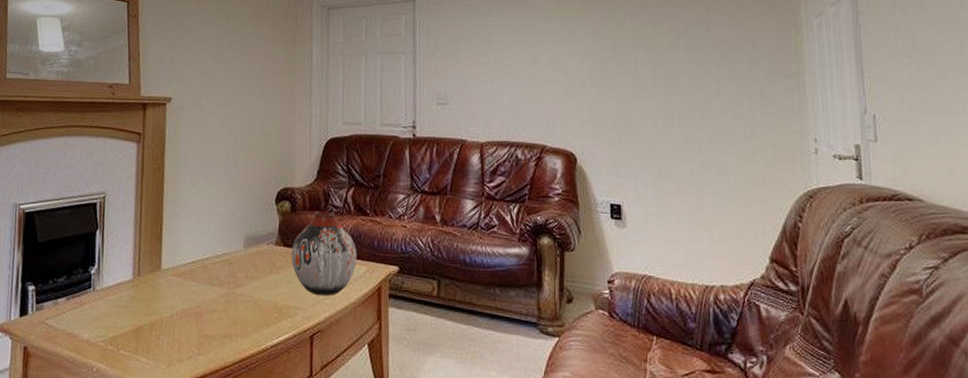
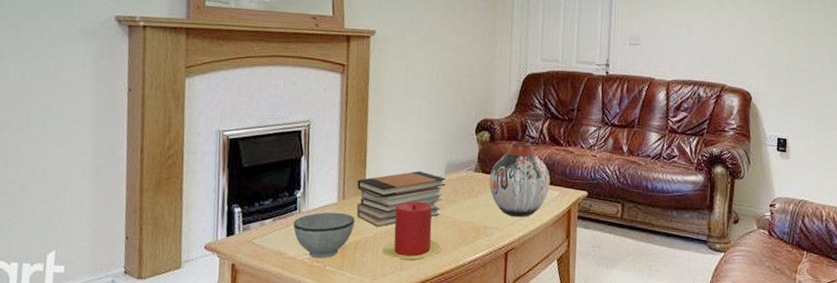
bowl: none [86,290,150,341] -> present [293,212,355,259]
book stack: none [152,244,246,307] -> present [356,170,446,227]
candle: none [178,278,242,345] -> present [382,201,442,261]

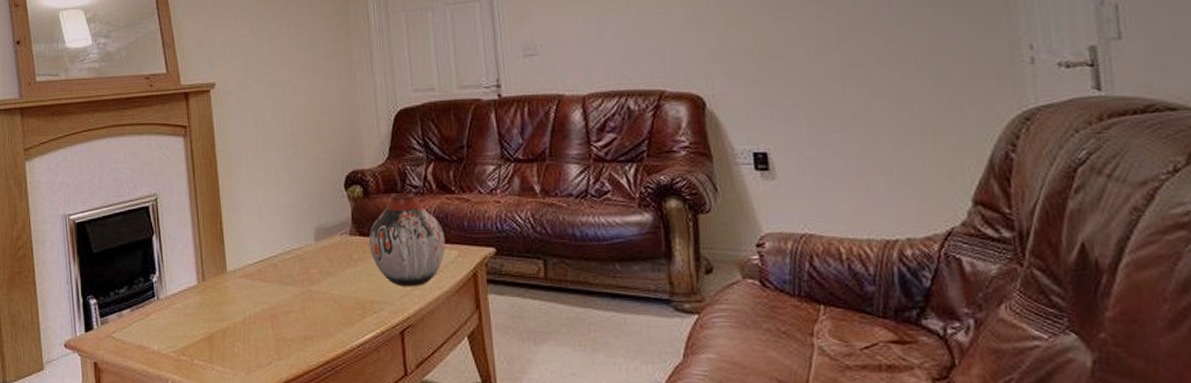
bowl: present [293,212,355,259] -> none [152,296,219,351]
book stack: present [356,170,446,227] -> none [216,240,318,310]
candle: present [382,201,442,261] -> none [254,276,323,348]

